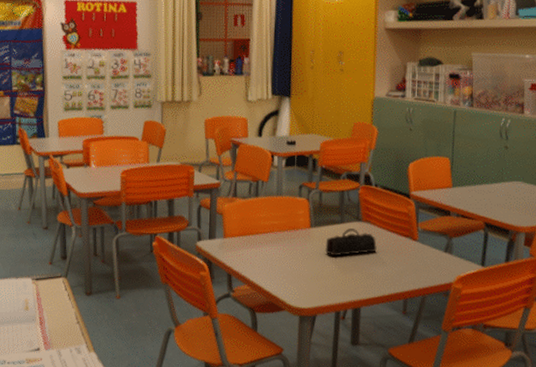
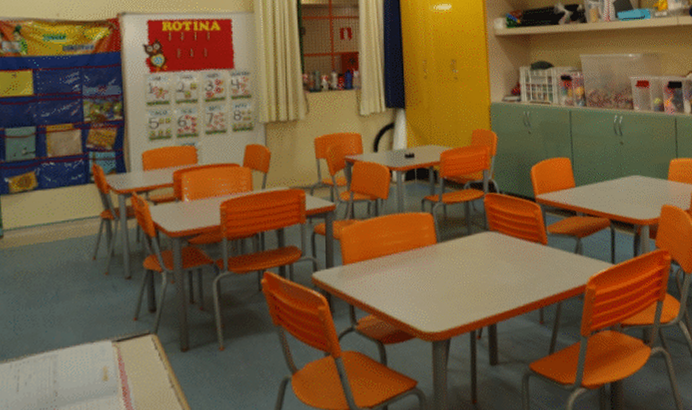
pencil case: present [325,228,377,257] -> none [454,239,507,272]

